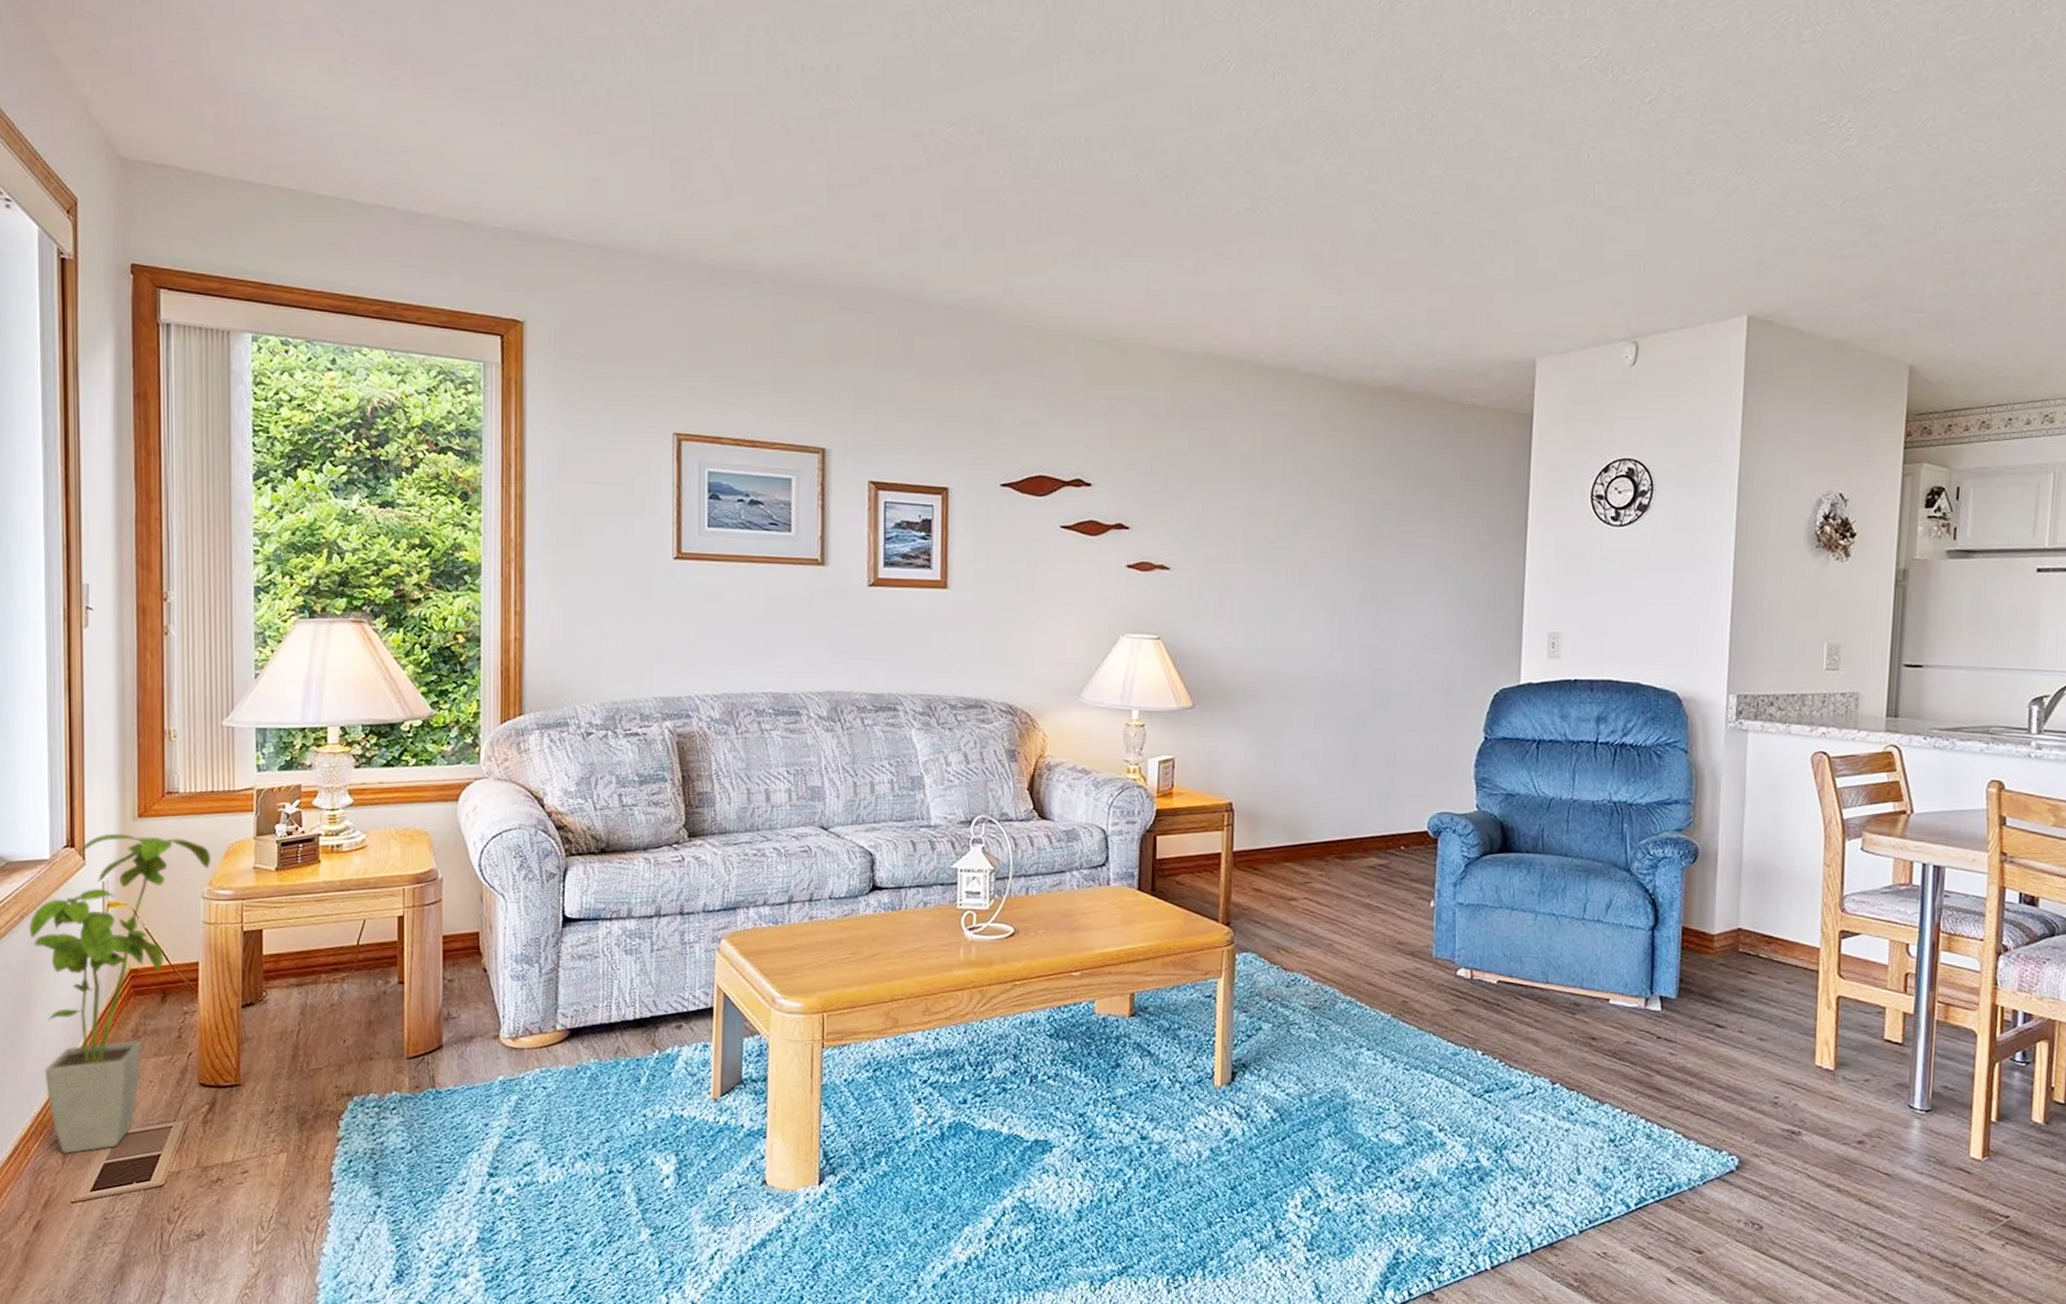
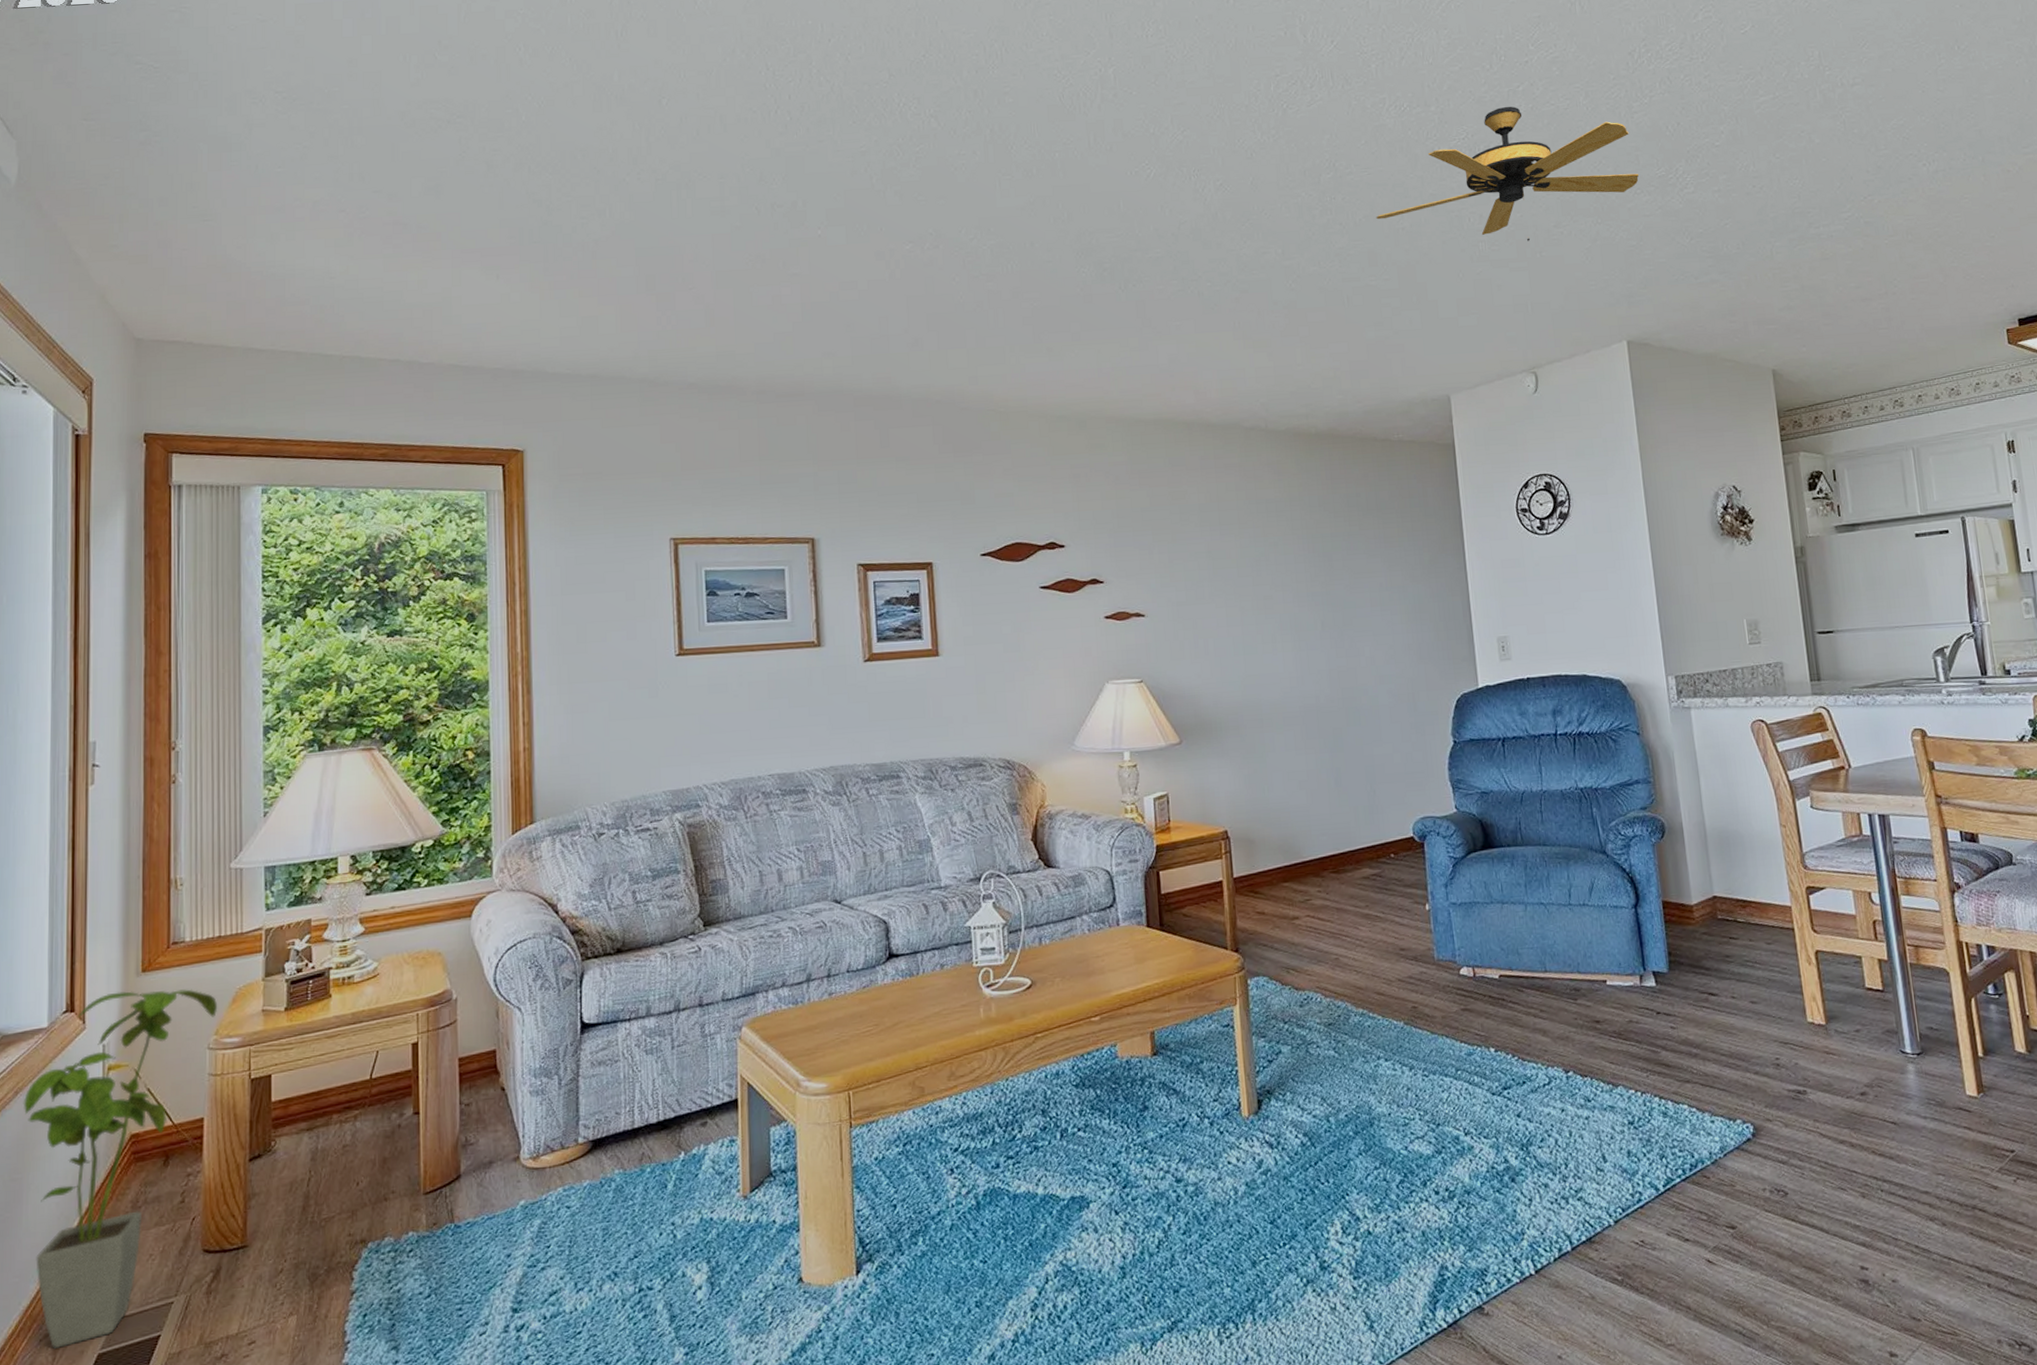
ceiling fan: none [1481,21,1796,188] -> present [1376,106,1639,241]

